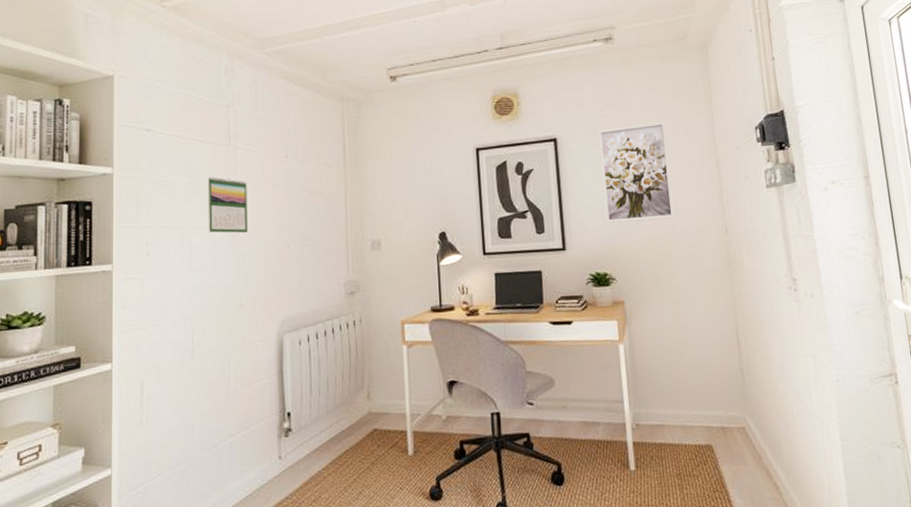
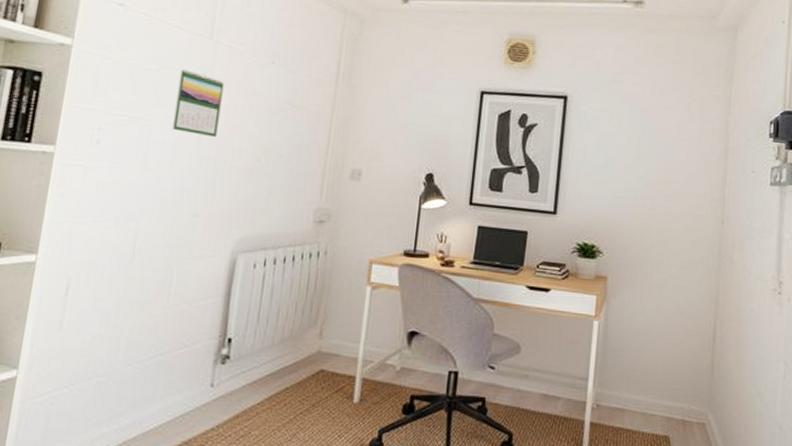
wall art: present [597,120,675,223] -> none [603,95,682,201]

